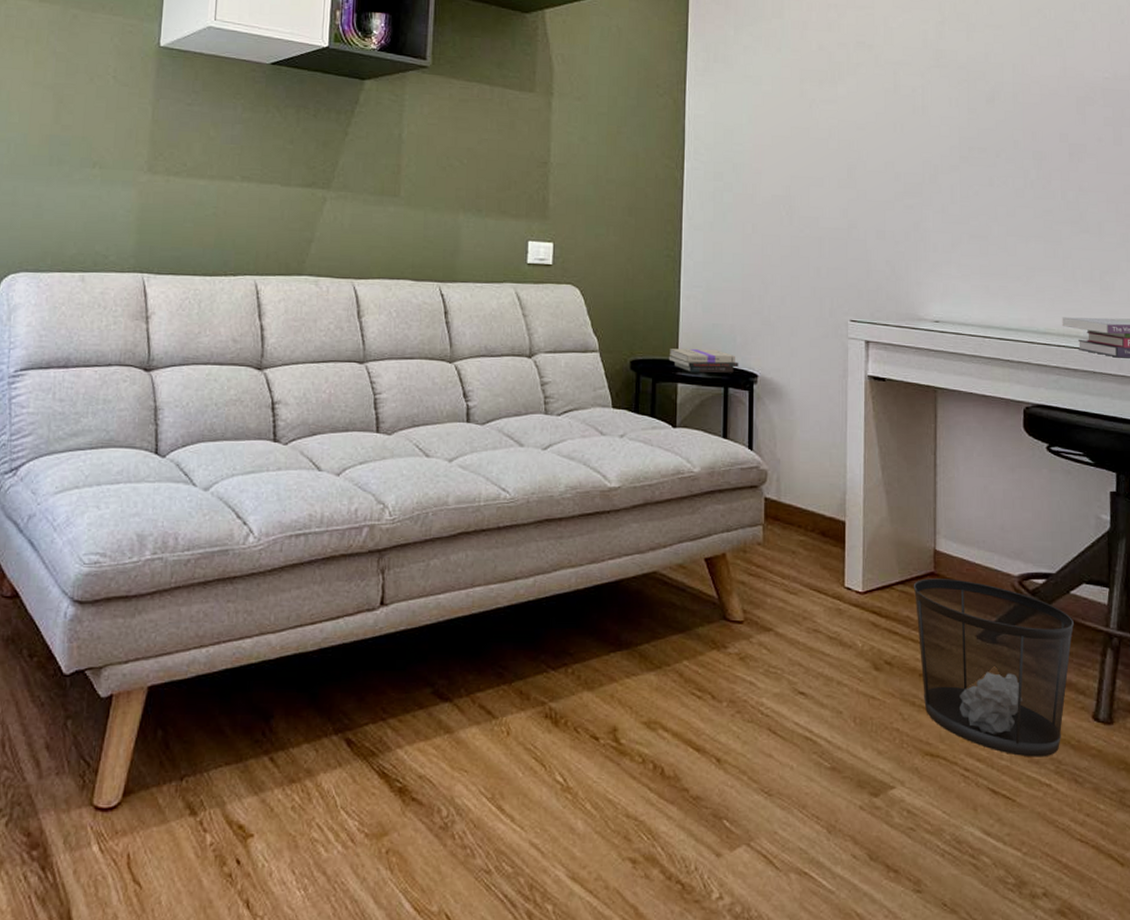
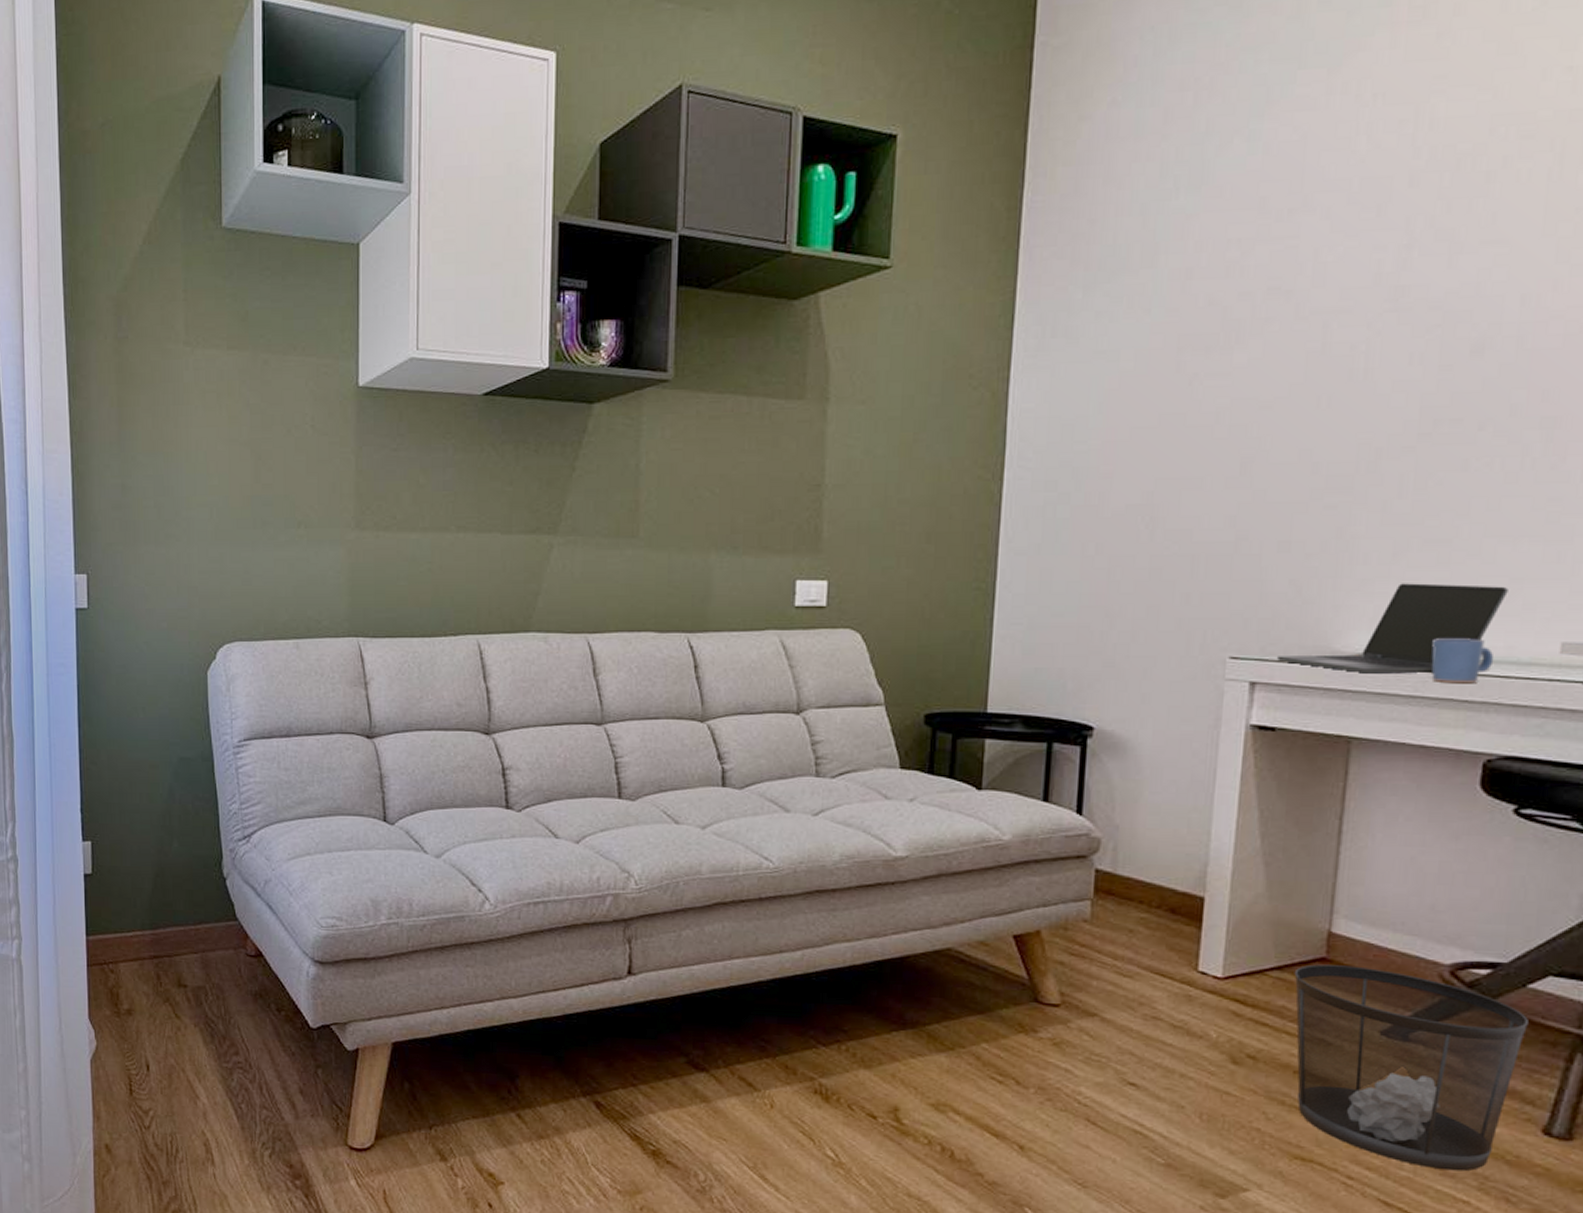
books: present [668,348,739,373] -> none [974,698,1069,727]
laptop: none [883,267,1026,337] -> present [1277,583,1509,674]
mug: none [983,311,1023,347] -> present [1431,638,1495,684]

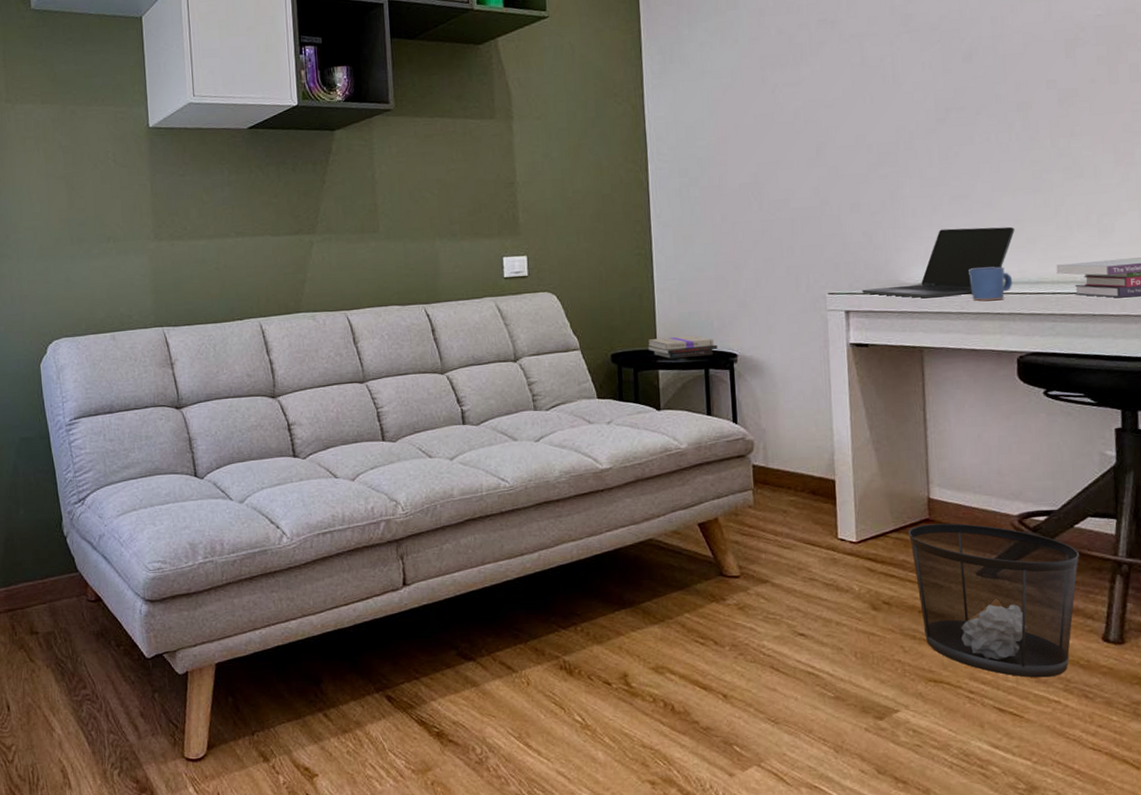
books: none [974,698,1069,727] -> present [648,335,718,359]

